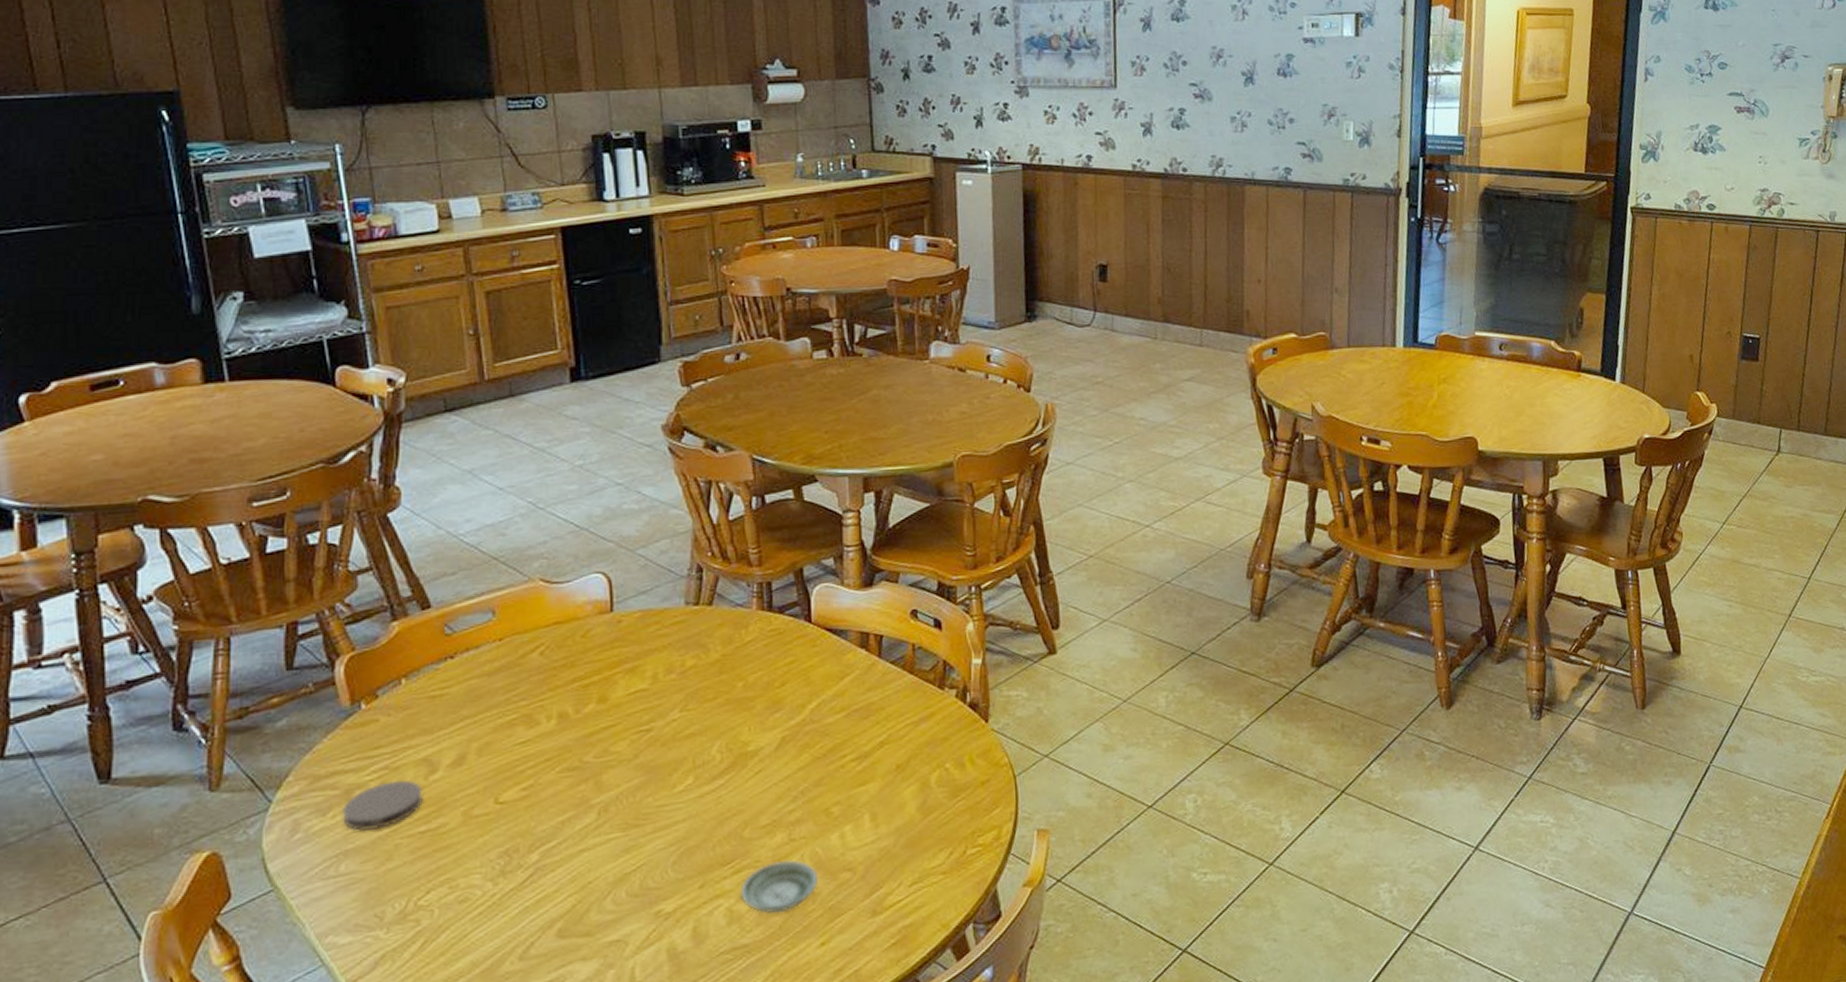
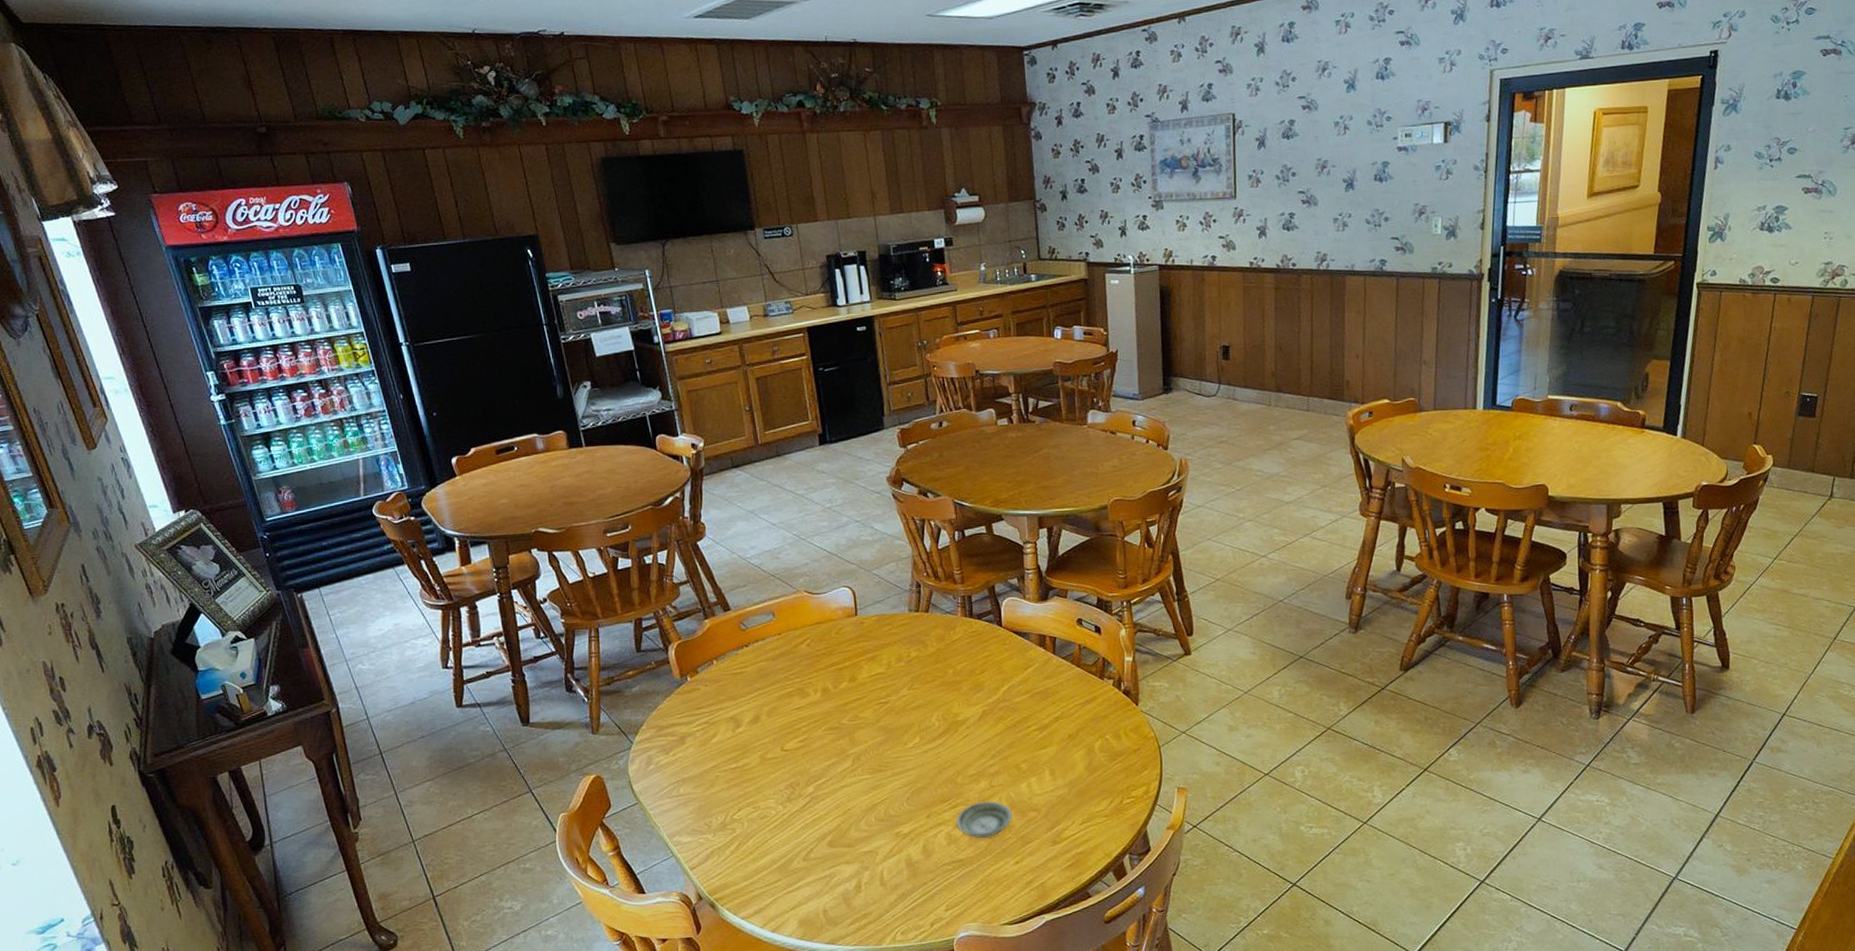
coaster: present [343,780,423,832] -> none [680,731,733,767]

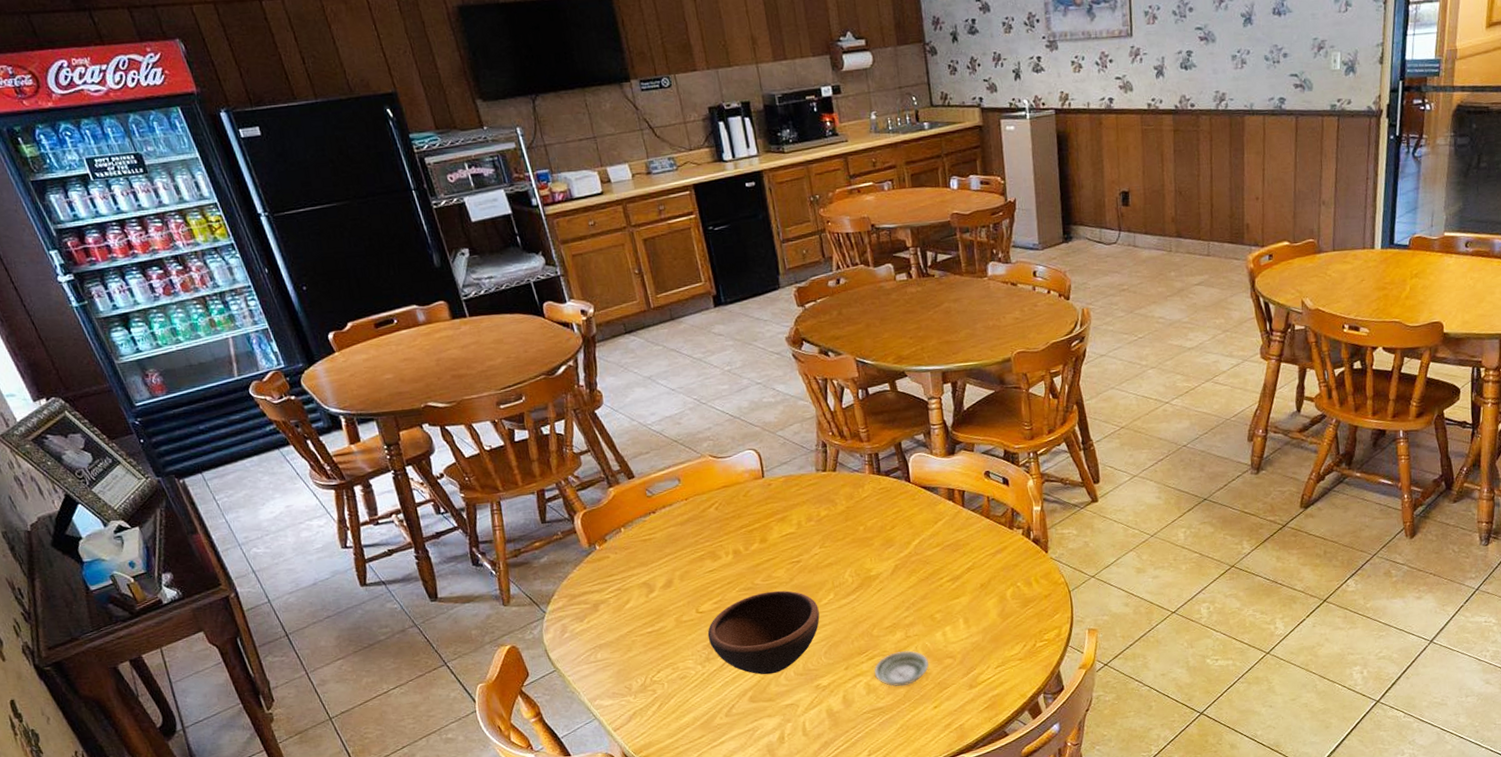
bowl: none [791,731,904,819] -> present [707,590,820,675]

